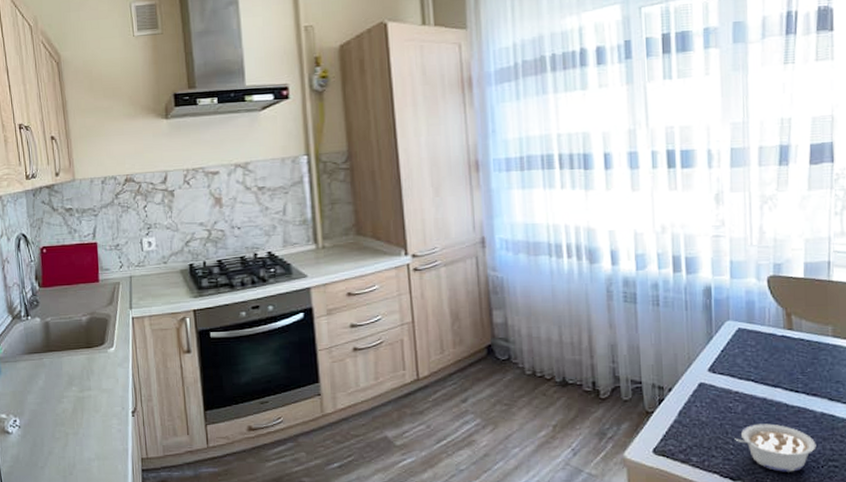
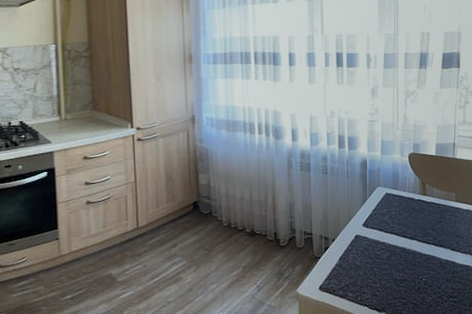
legume: present [735,423,817,472] -> none [381,268,441,306]

